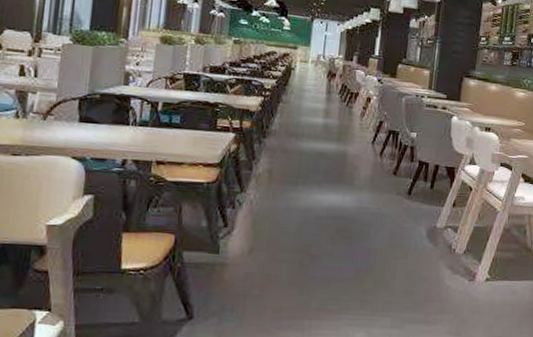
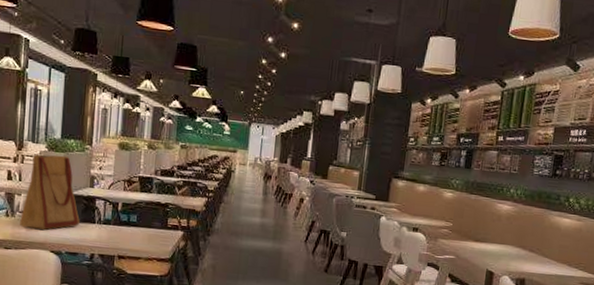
shopping bag: none [33,47,110,134] -> present [20,154,80,231]

